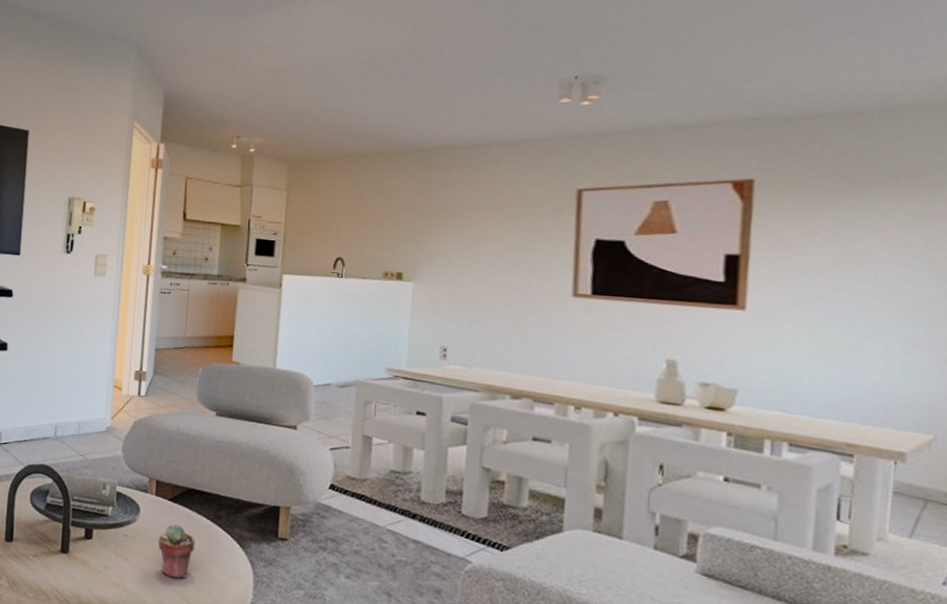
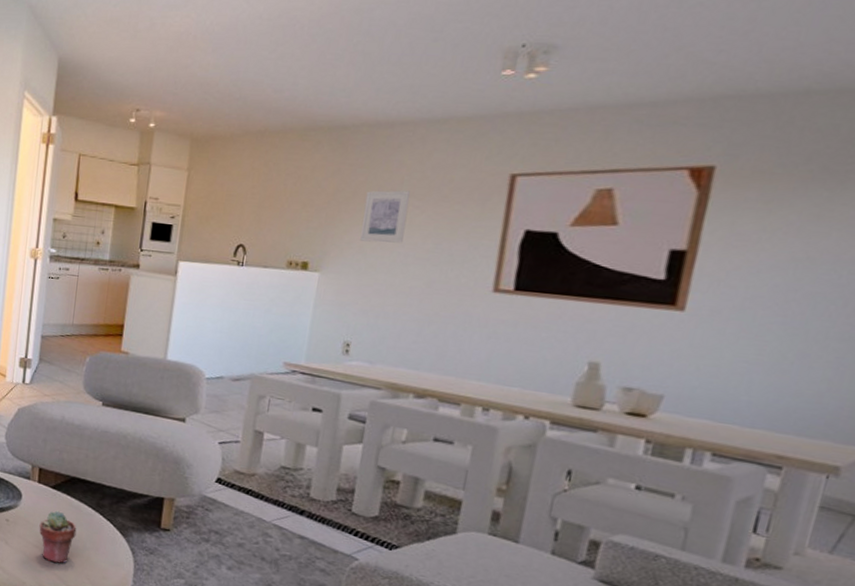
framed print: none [448,205,490,254] -> present [360,190,410,243]

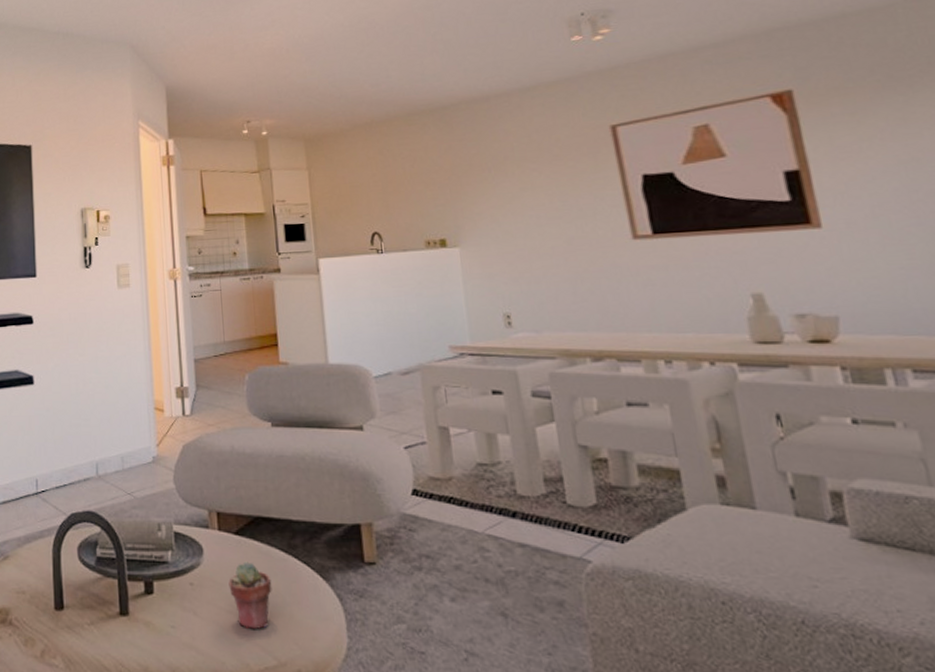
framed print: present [360,190,410,243] -> none [482,156,531,210]

